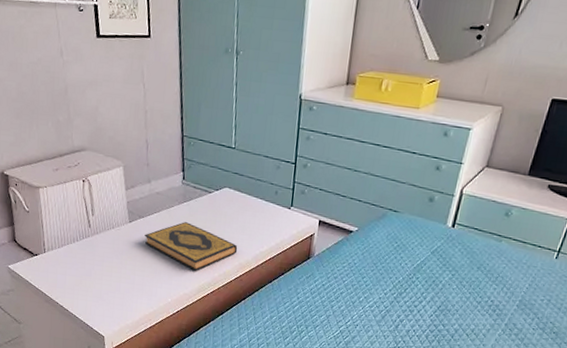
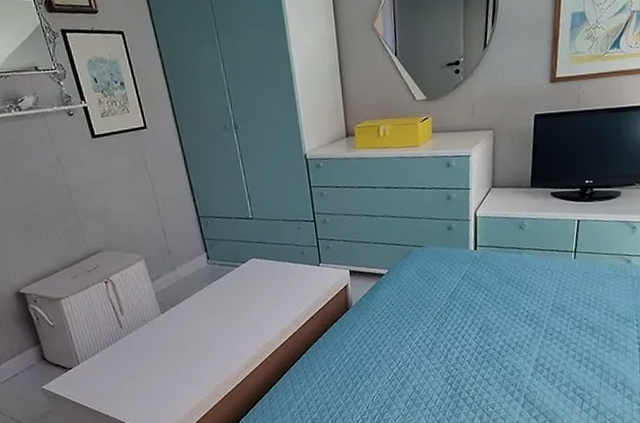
hardback book: present [144,222,238,271] -> none [180,300,277,348]

